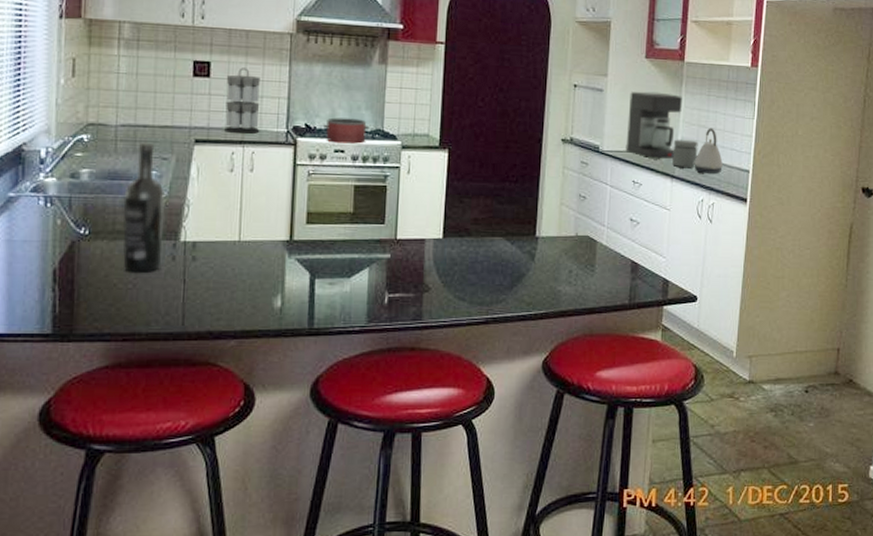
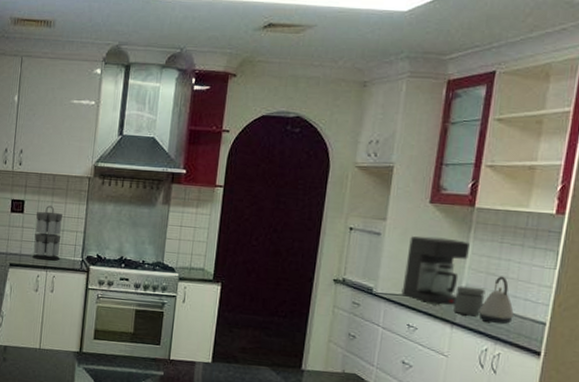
cooking pot: present [323,117,370,144] -> none [112,250,152,274]

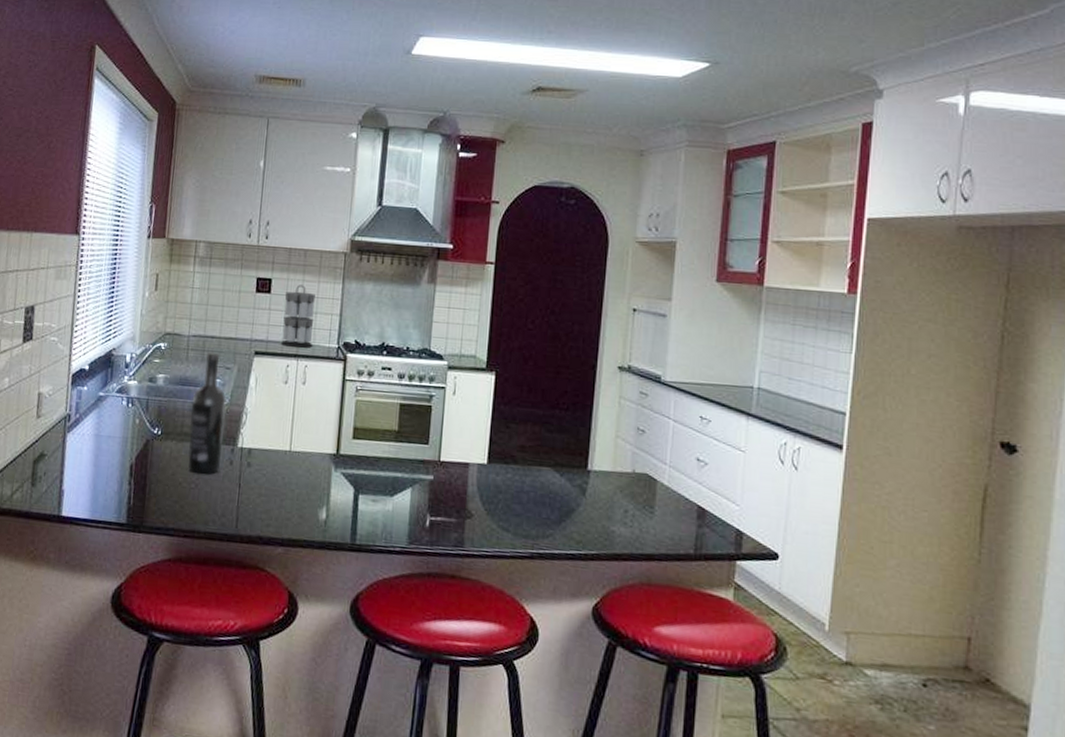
coffee maker: present [401,235,470,305] -> none [692,317,761,394]
jar: present [453,286,486,316] -> none [748,372,781,406]
kettle: present [479,276,515,325] -> none [775,361,813,416]

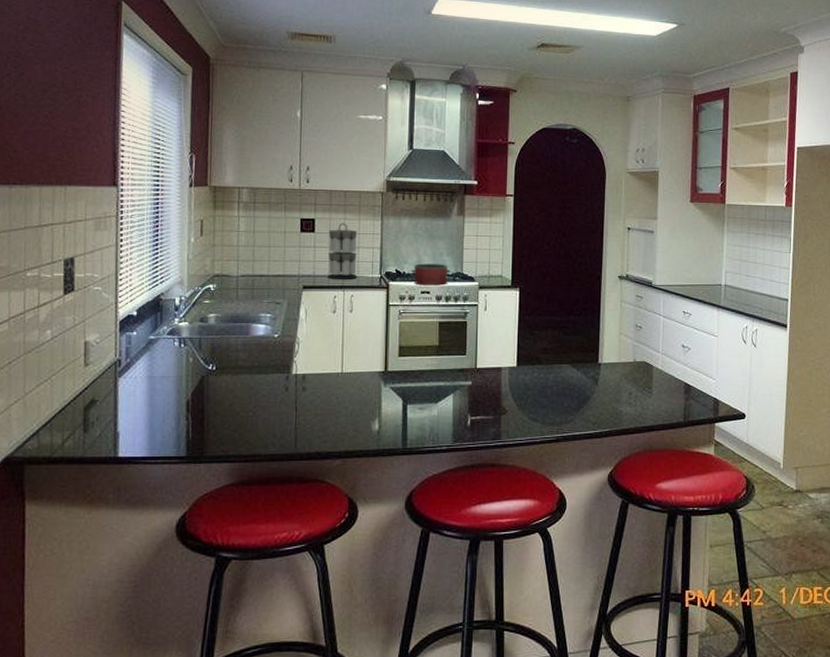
wine bottle: present [188,352,227,474] -> none [243,289,279,402]
cooking pot: none [372,335,417,362] -> present [411,263,451,286]

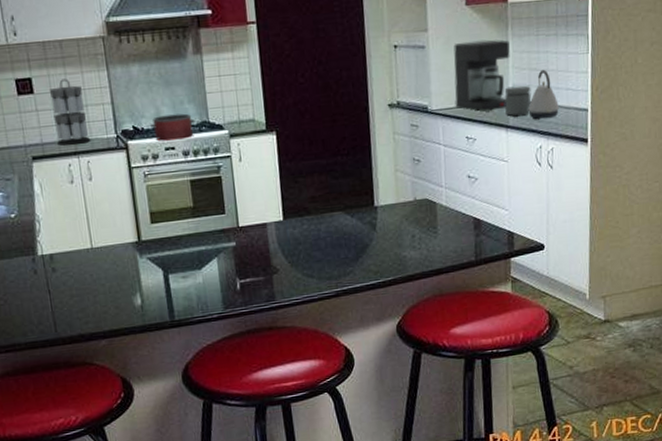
coffee maker: none [675,231,725,292] -> present [453,39,510,112]
jar: none [718,273,741,299] -> present [504,85,532,117]
kettle: none [737,262,765,304] -> present [528,69,560,120]

